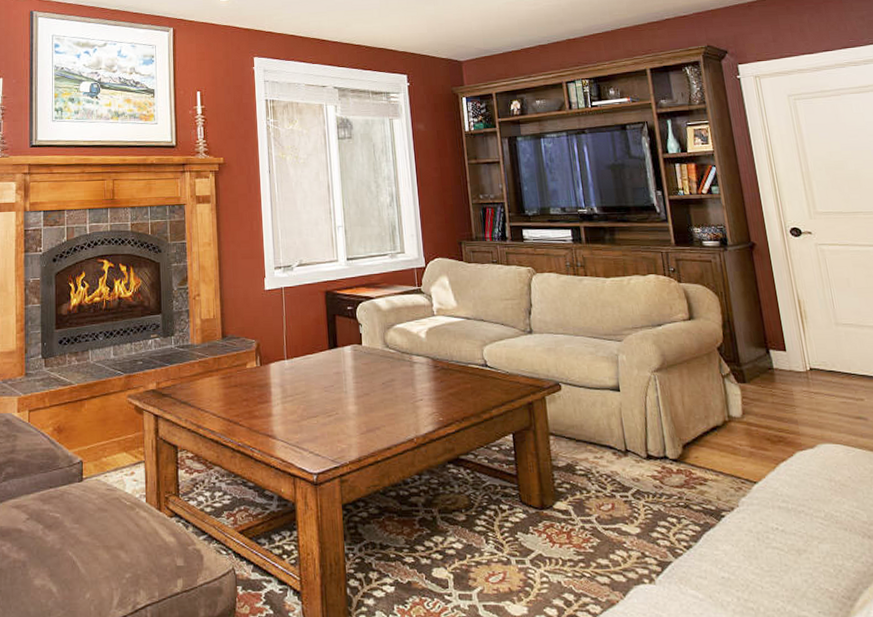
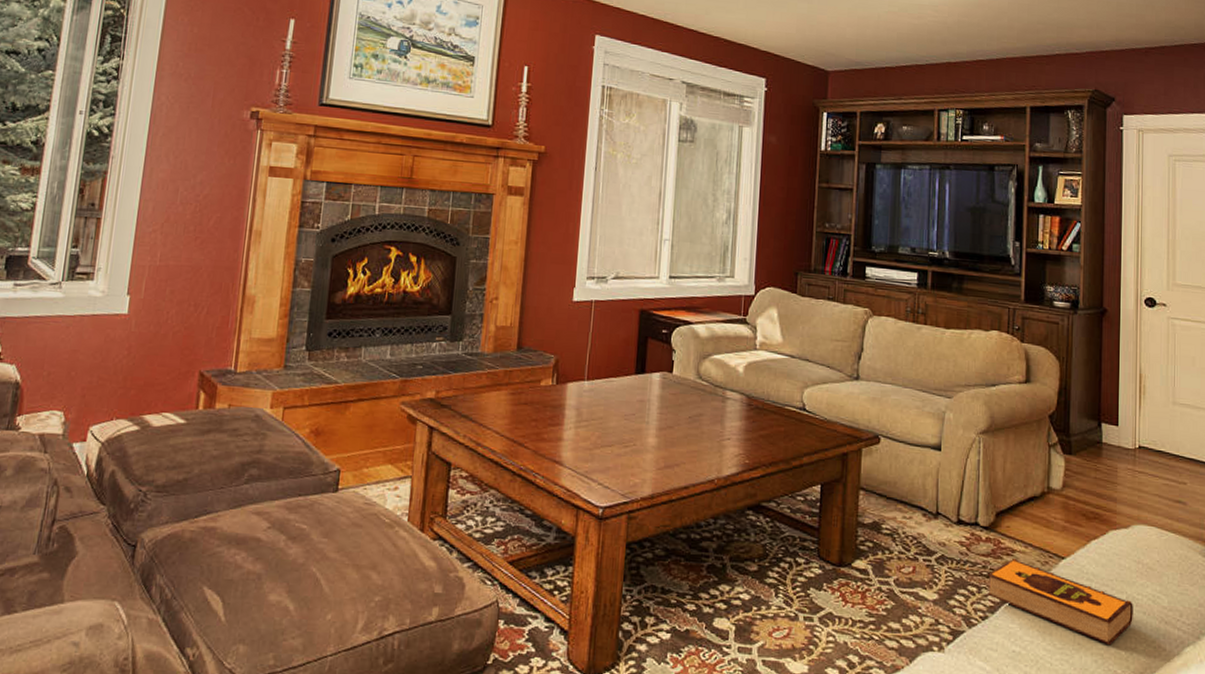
hardback book: none [684,486,836,564] -> present [987,557,1133,646]

